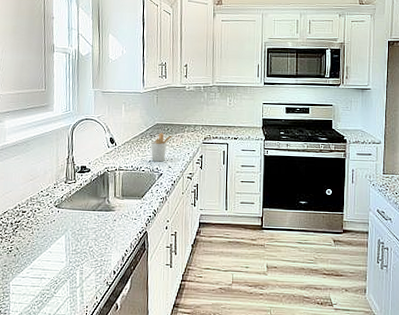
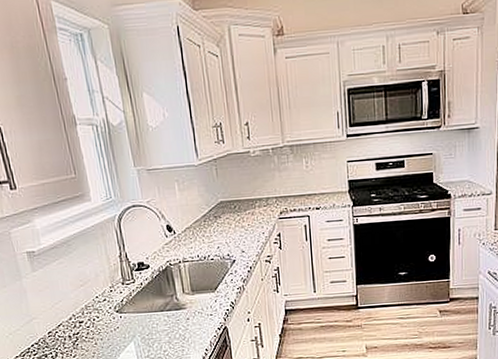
utensil holder: present [151,132,173,162] -> none [217,211,242,248]

